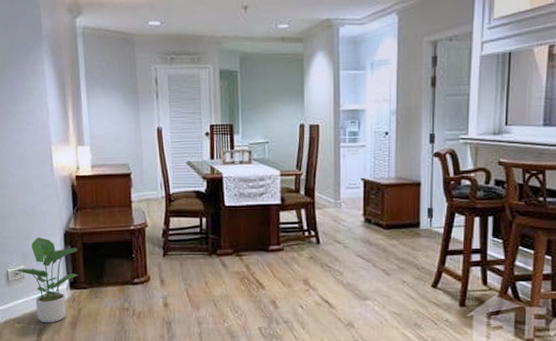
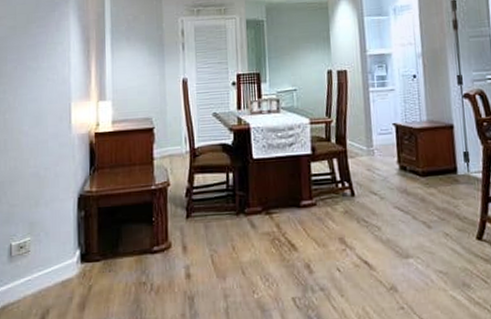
potted plant: present [15,237,79,323] -> none [20,203,92,306]

